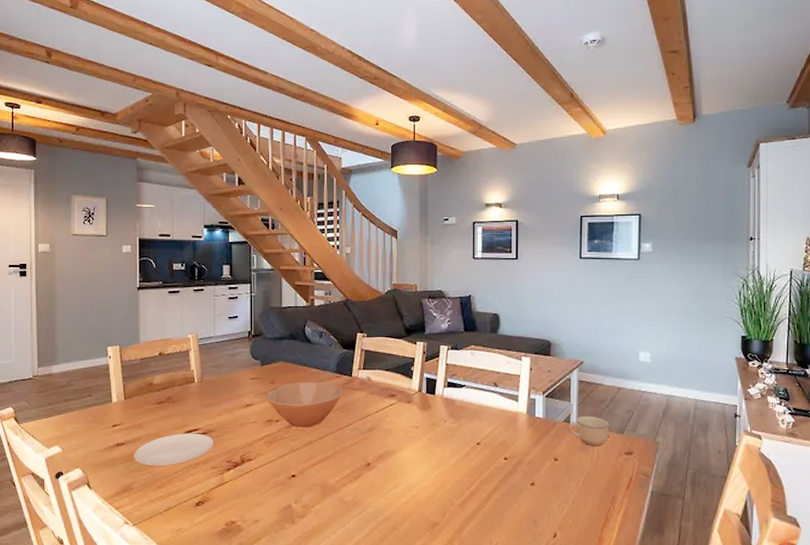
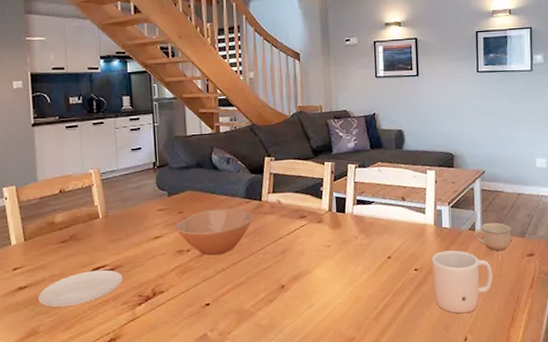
mug: none [522,442,587,509] -> present [431,250,493,314]

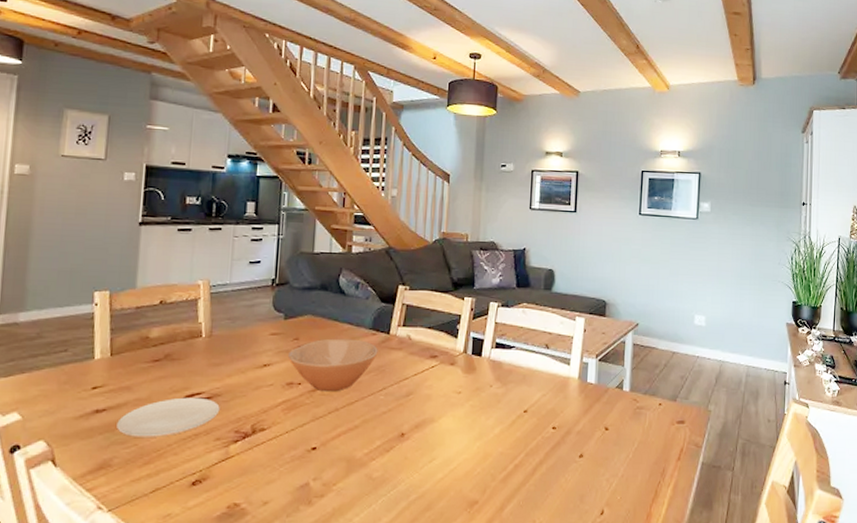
mug: present [431,250,493,314] -> none [571,409,639,483]
cup: present [473,222,512,252] -> none [620,381,662,415]

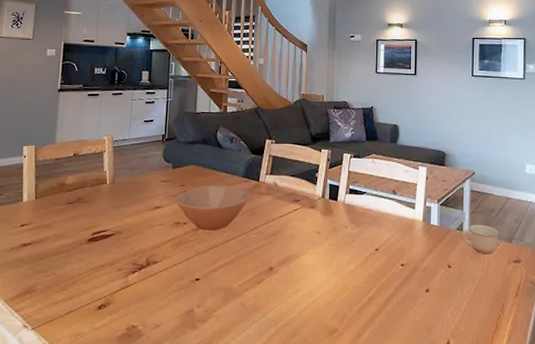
plate: present [117,397,220,438] -> none [39,234,121,268]
cup: none [620,381,662,415] -> present [461,224,499,255]

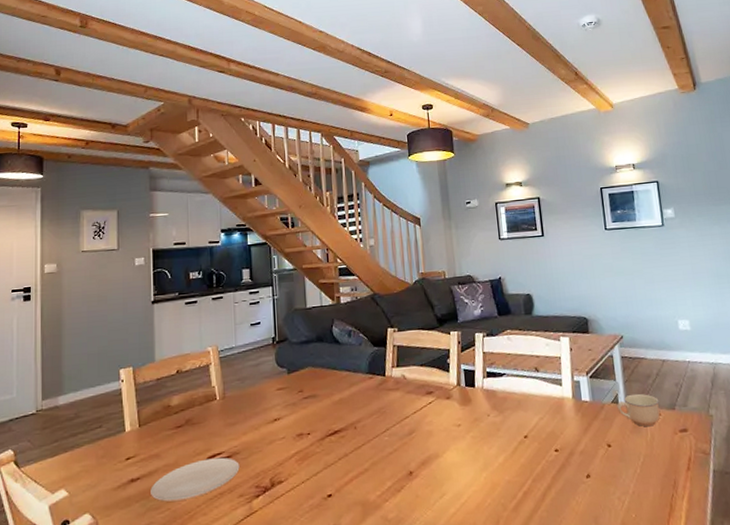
plate: none [39,234,121,268] -> present [150,457,240,502]
bowl: present [175,185,250,231] -> none [294,384,377,439]

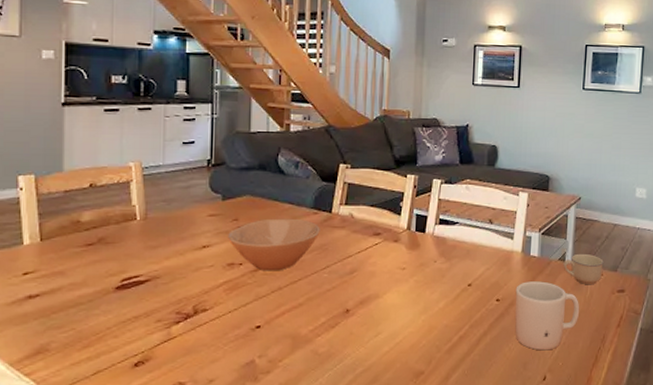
plate: present [150,457,240,502] -> none [52,280,159,323]
bowl: none [294,384,377,439] -> present [227,218,320,271]
mug: none [572,426,644,503] -> present [514,281,580,351]

